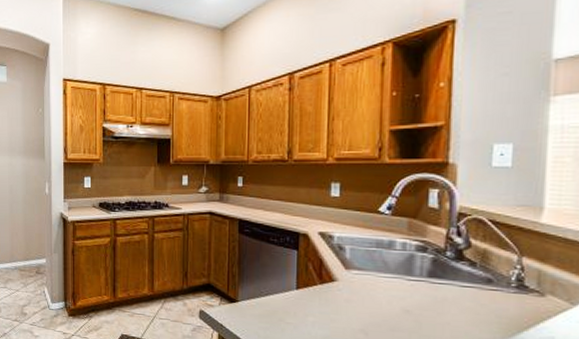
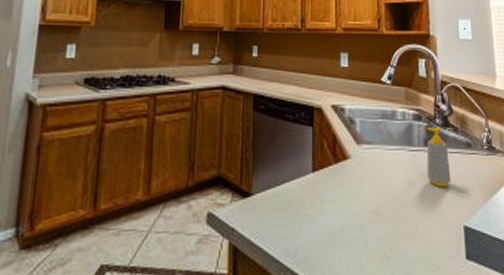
soap bottle: none [428,259,460,319] -> present [426,126,451,188]

